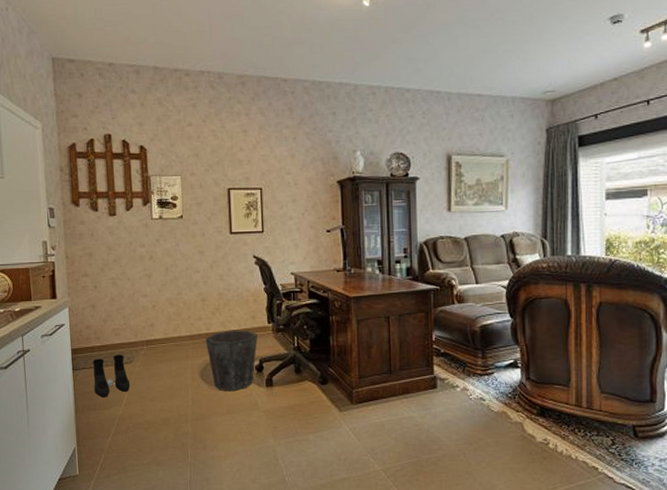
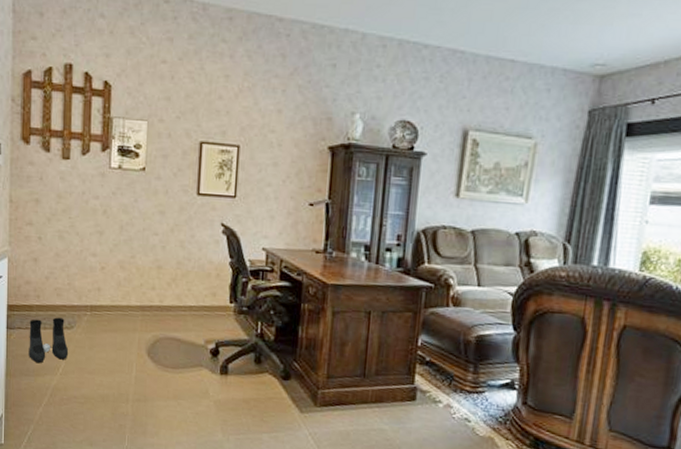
waste bin: present [205,330,258,391] -> none [156,305,216,374]

